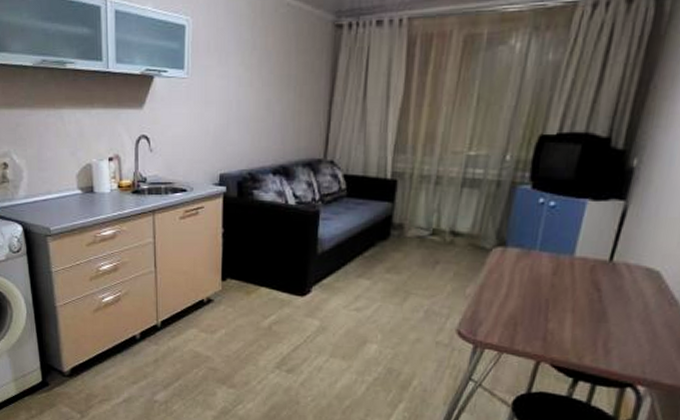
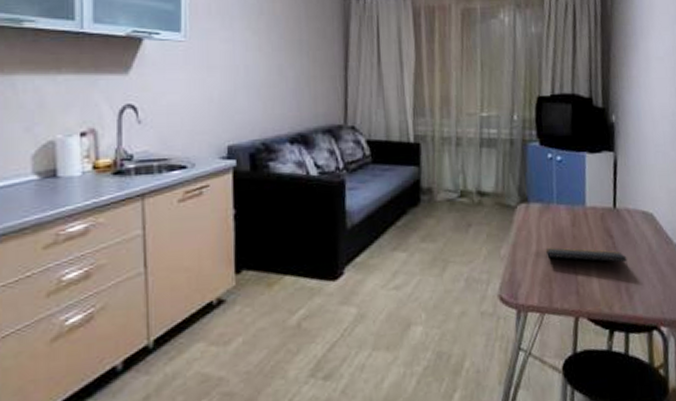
notepad: none [517,292,613,326] -> present [546,246,628,271]

